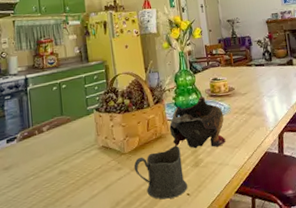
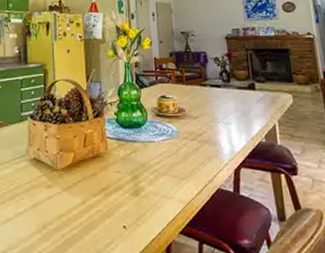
cup: present [133,146,188,200] -> none [65,168,125,229]
decorative bowl: present [169,96,226,149] -> none [109,115,172,175]

